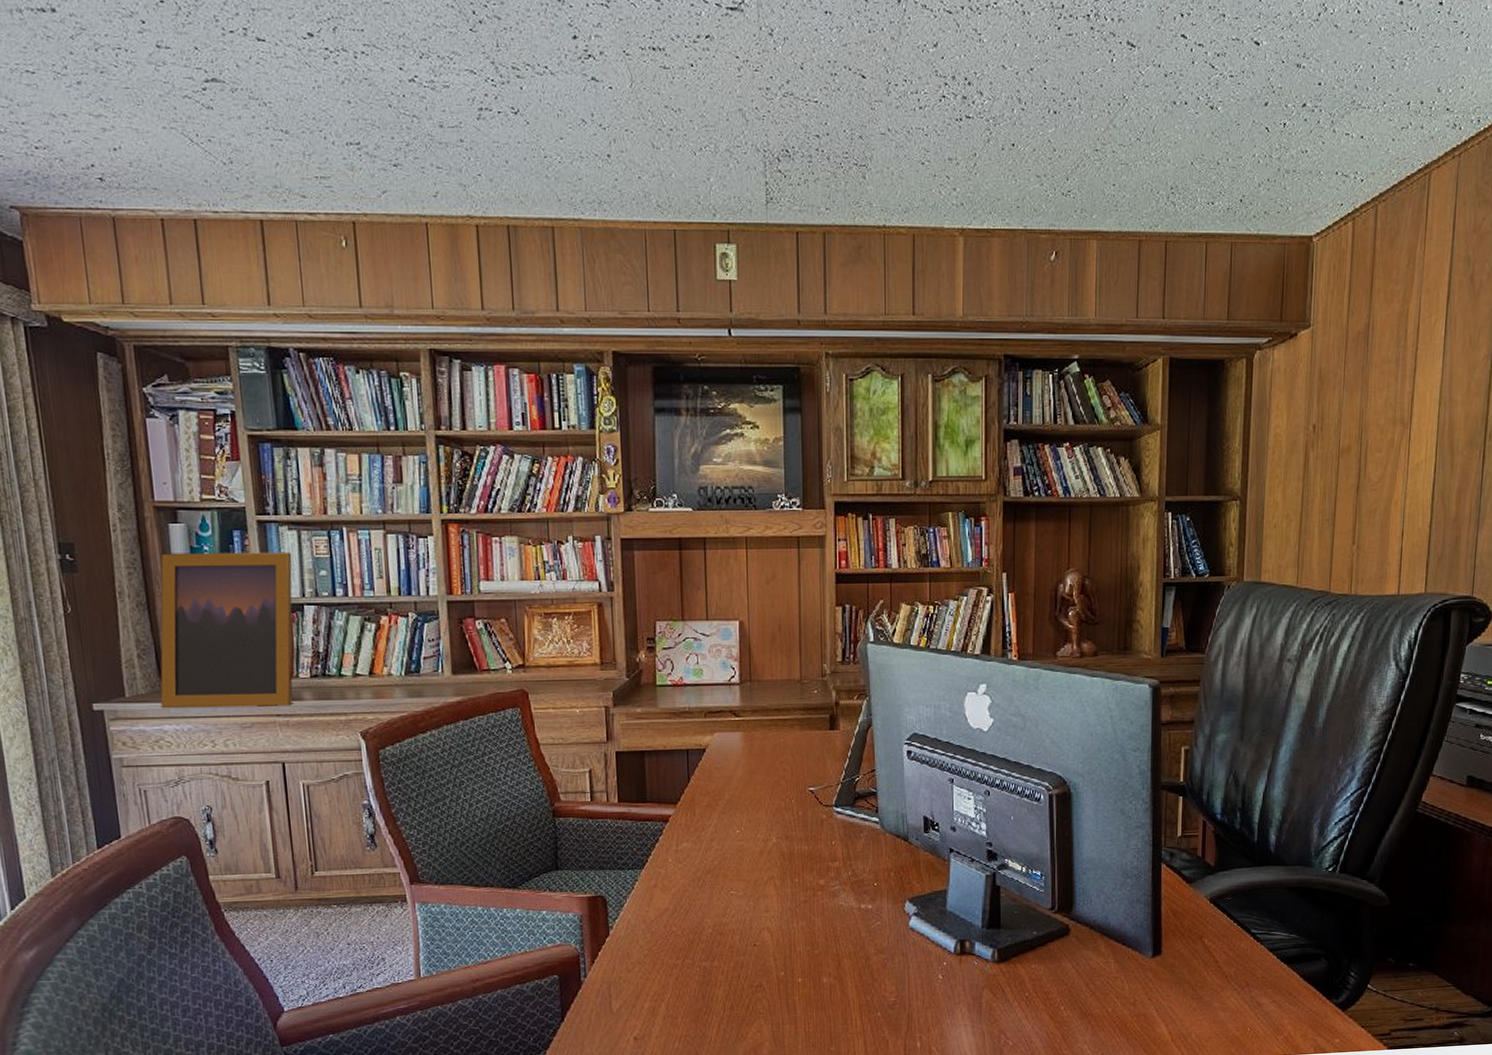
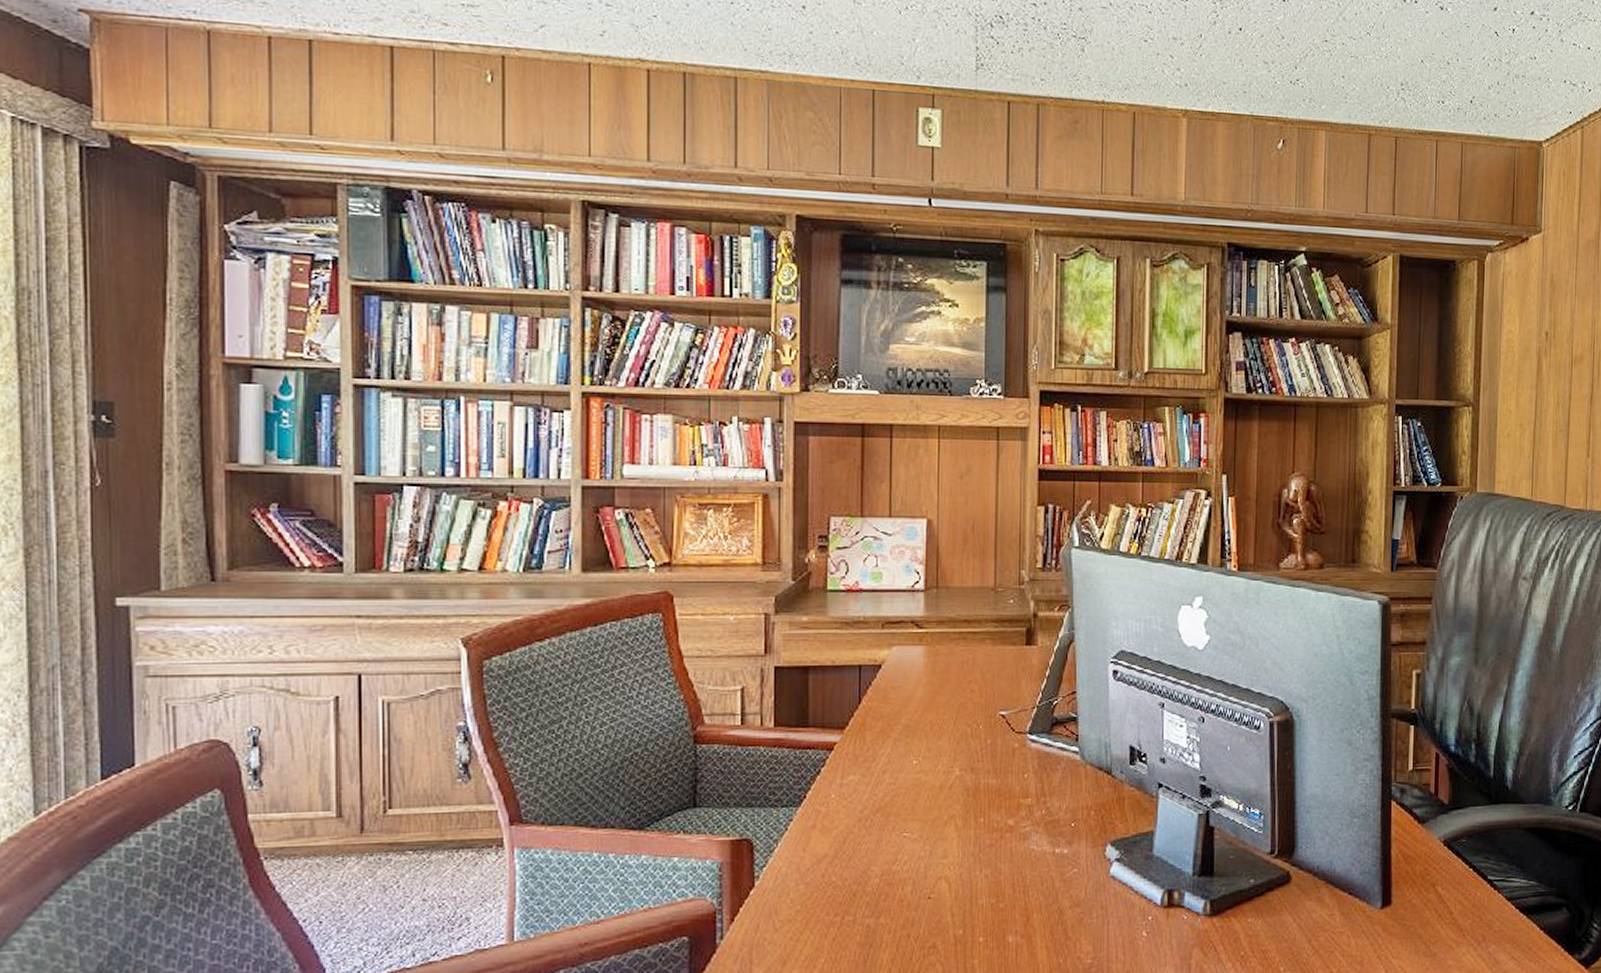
picture frame: present [160,551,293,709] -> none [206,418,394,606]

